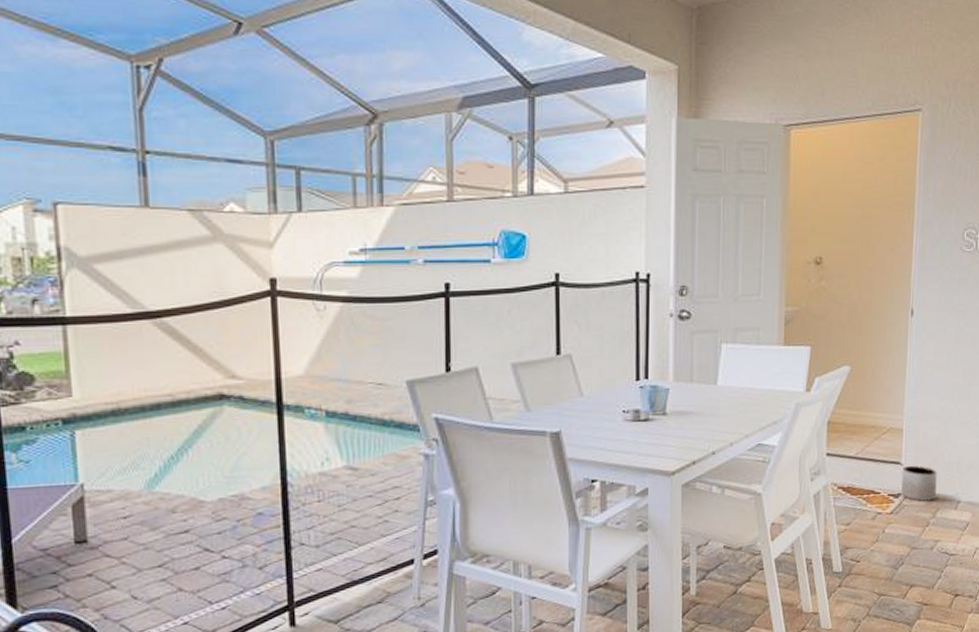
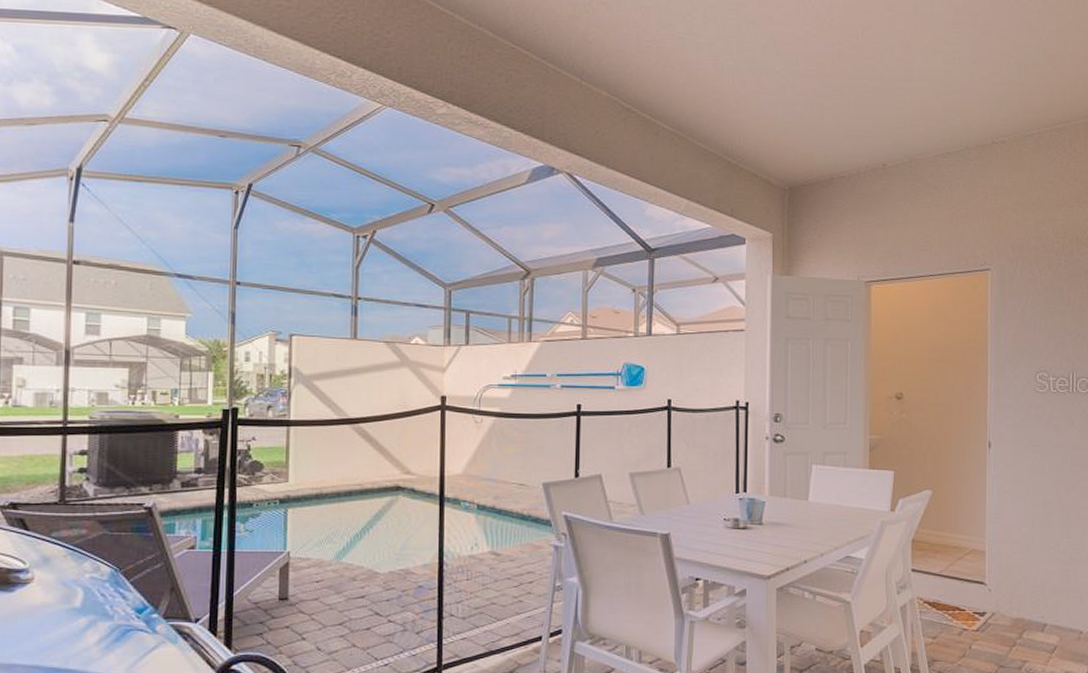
planter: present [901,465,937,501] -> none [986,586,1022,621]

